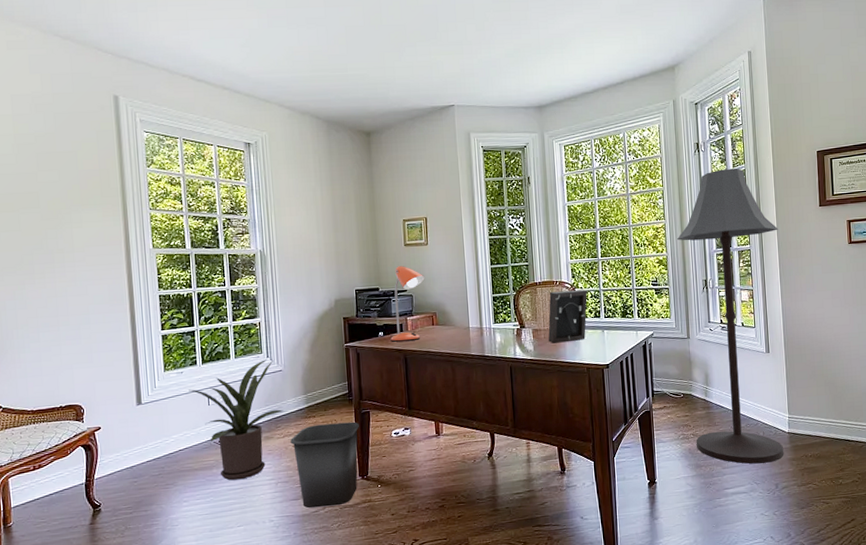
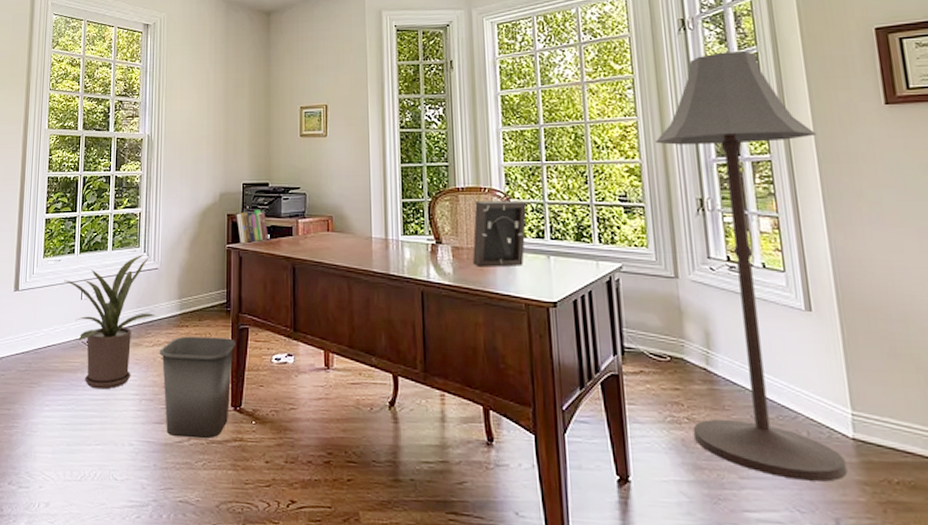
books: none [351,311,382,342] -> present [236,209,268,244]
desk lamp: present [390,266,425,342] -> none [278,159,321,247]

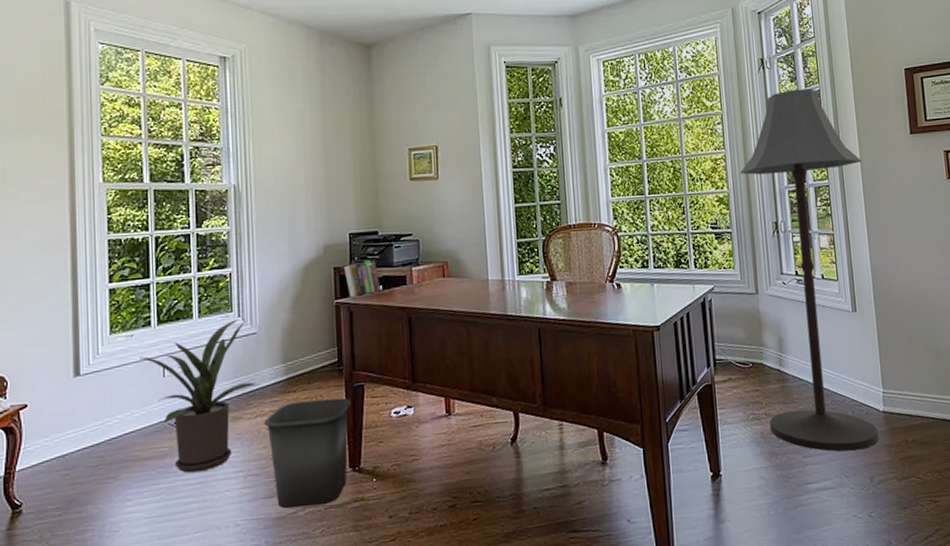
picture frame: present [473,200,527,267] -> none [585,233,633,300]

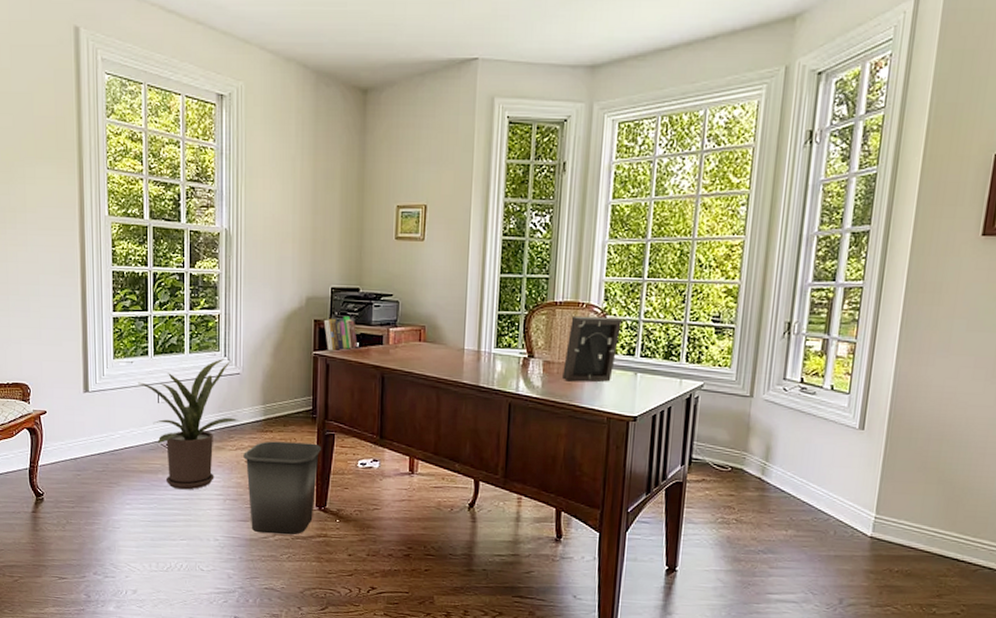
picture frame: none [585,233,633,300] -> present [563,315,622,382]
floor lamp: present [740,89,879,452] -> none [738,170,912,571]

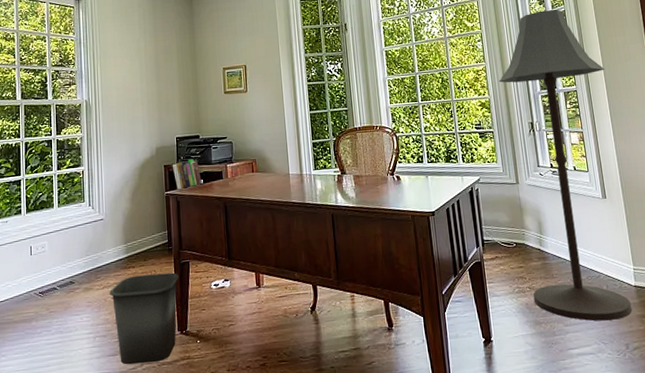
house plant: present [138,359,239,490] -> none [12,208,105,334]
picture frame: present [563,315,622,382] -> none [370,134,409,190]
floor lamp: none [738,170,912,571] -> present [499,9,632,321]

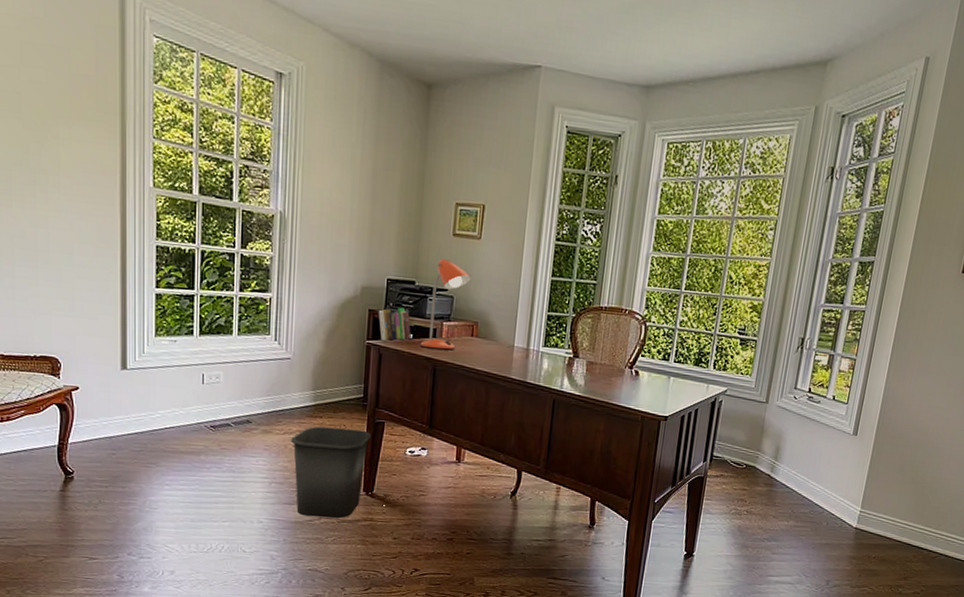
desk lamp: none [210,113,244,190] -> present [420,259,471,351]
floor lamp: present [499,9,632,321] -> none [747,205,905,557]

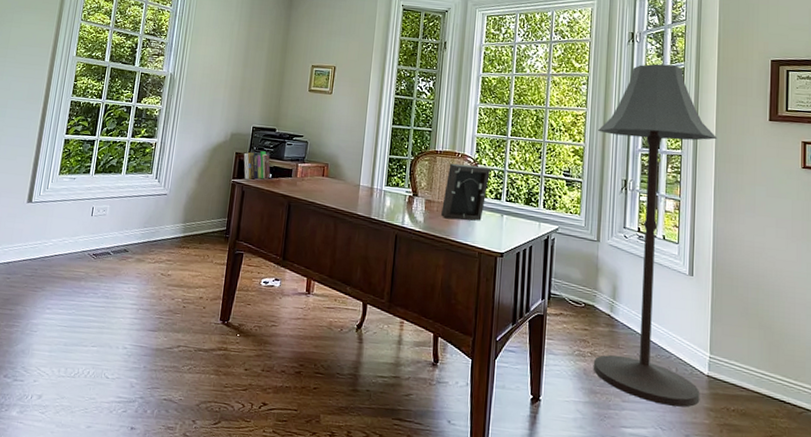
waste bin: present [291,426,372,519] -> none [158,256,231,347]
desk lamp: present [420,259,471,351] -> none [278,110,323,189]
picture frame: none [604,320,660,384] -> present [441,163,490,221]
floor lamp: none [747,205,905,557] -> present [593,63,718,407]

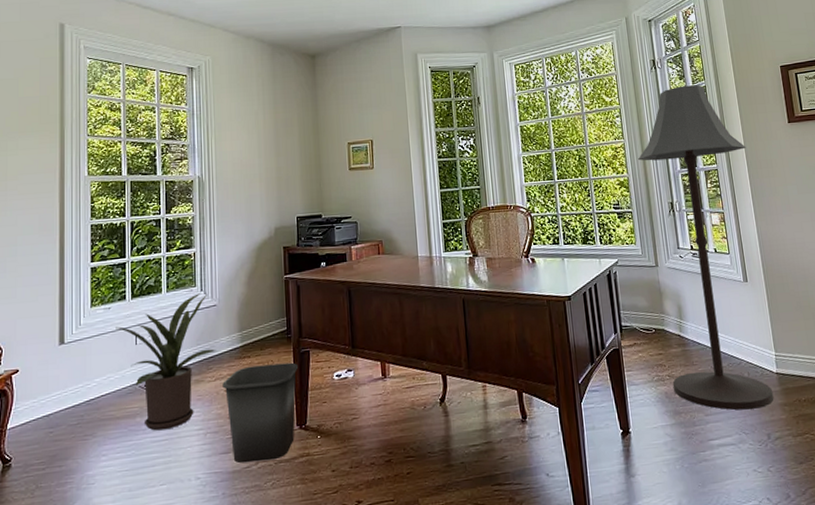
house plant: none [77,180,161,298] -> present [115,293,217,431]
waste bin: none [158,256,231,347] -> present [222,362,299,463]
books: present [243,150,271,180] -> none [292,239,324,274]
picture frame: present [441,163,490,221] -> none [503,214,545,273]

